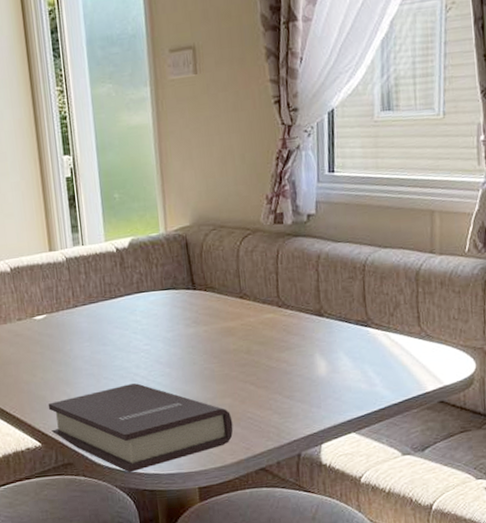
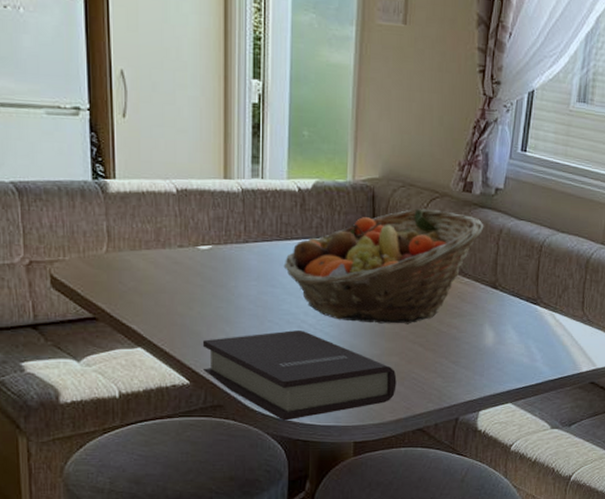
fruit basket: none [111,246,301,369] -> present [283,208,484,324]

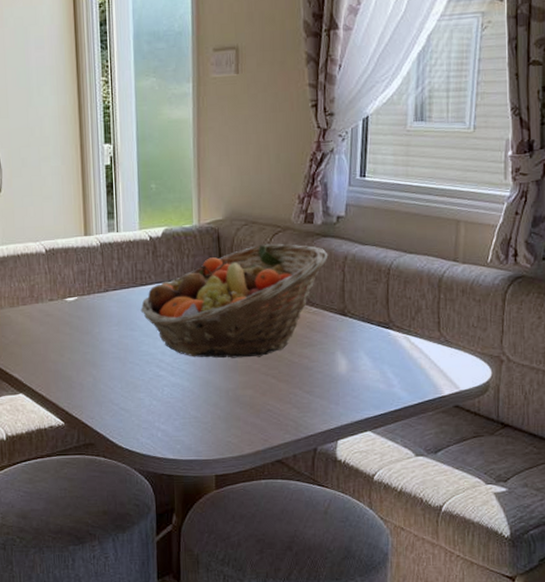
book: present [202,330,397,421] -> none [73,370,253,456]

